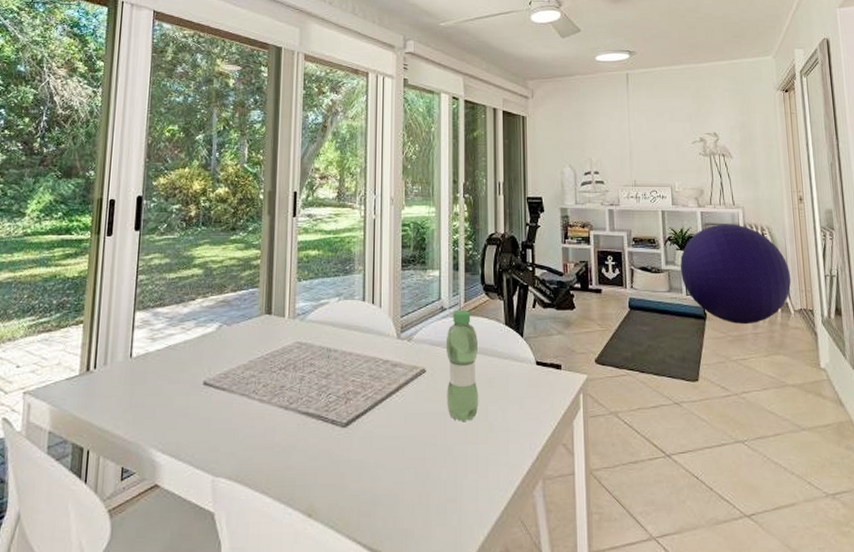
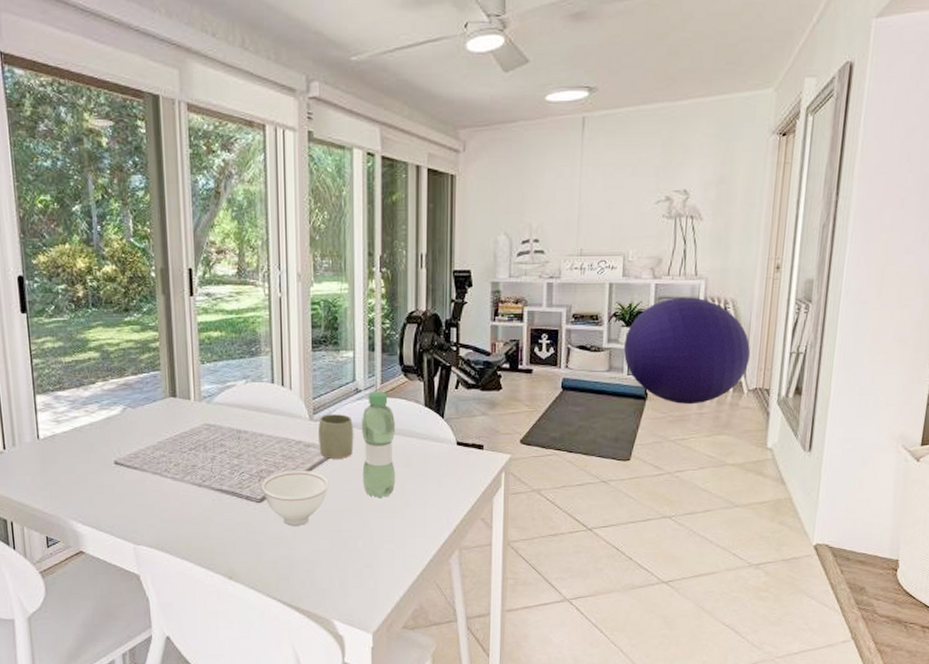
bowl: none [348,391,414,453] -> present [262,470,329,526]
mug: none [405,332,439,379] -> present [318,414,354,459]

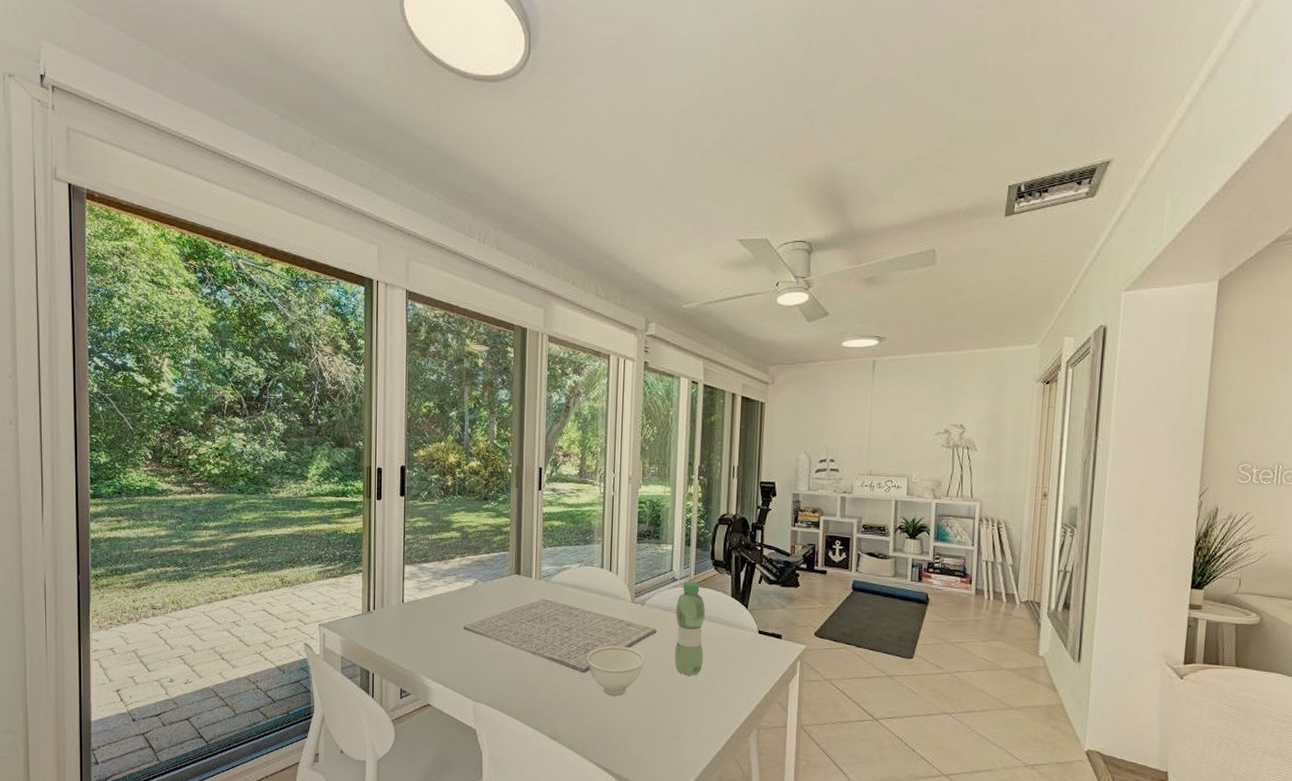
mug: present [318,414,354,459] -> none [638,598,669,638]
exercise ball: present [623,297,751,404] -> none [907,516,1022,611]

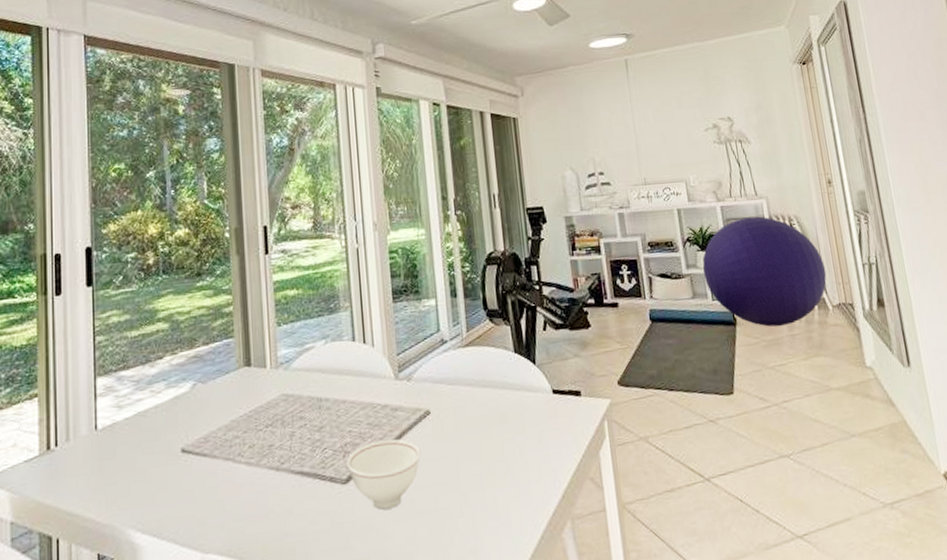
water bottle: present [674,581,705,676] -> none [449,340,493,465]
exercise ball: none [907,516,1022,611] -> present [702,216,827,327]

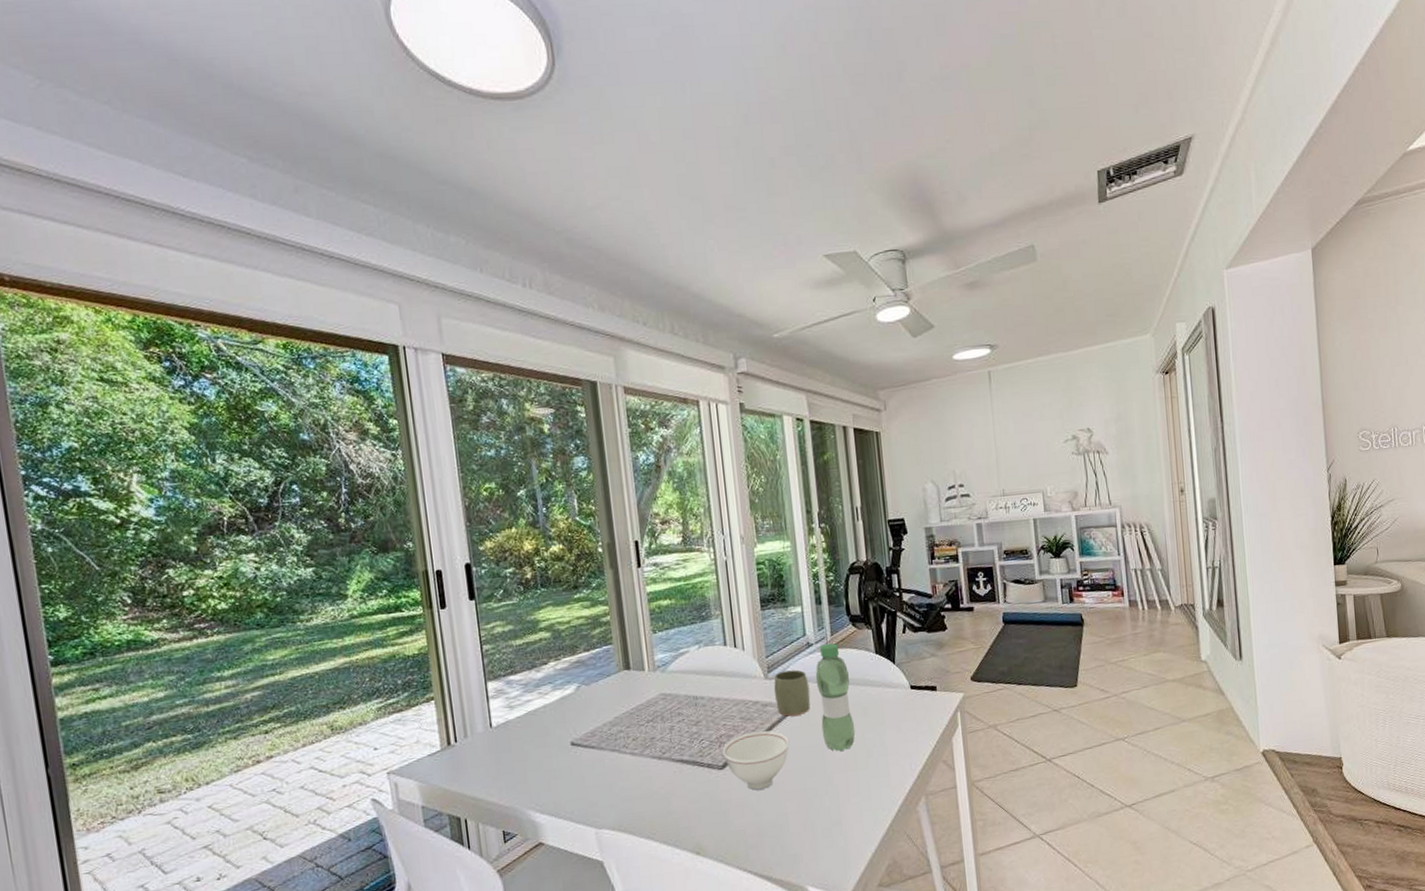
mug: none [405,369,445,423] -> present [774,669,811,716]
water bottle: none [449,340,493,465] -> present [815,643,856,751]
exercise ball: present [702,216,827,327] -> none [1054,524,1172,627]

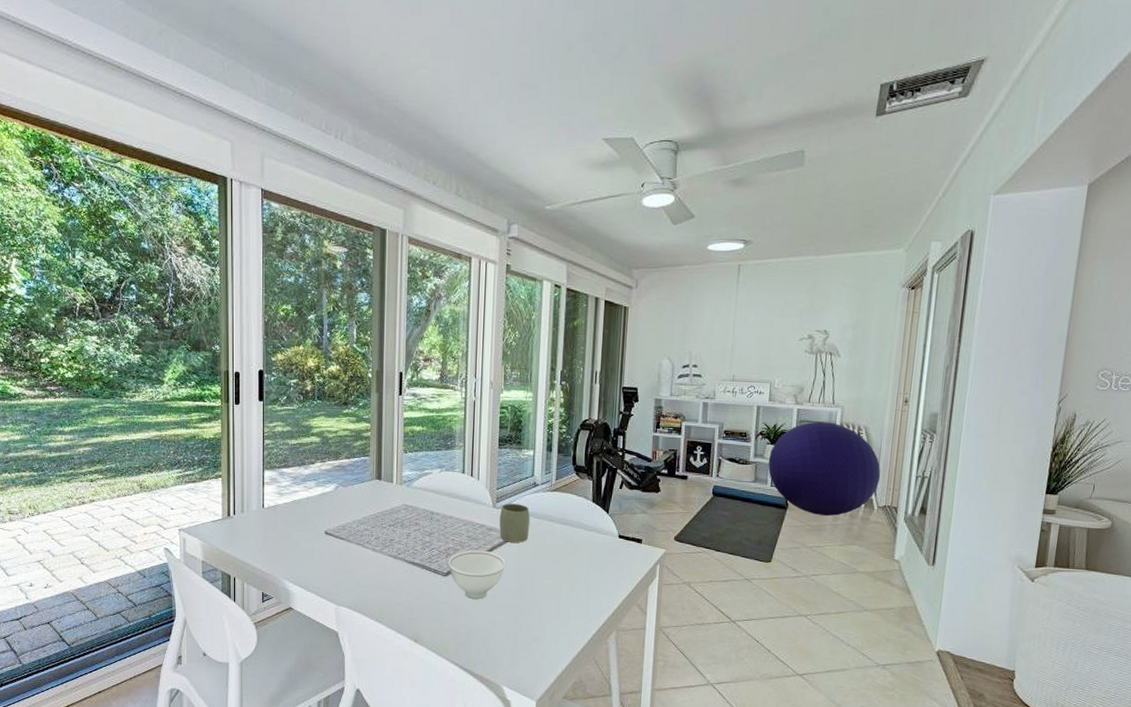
water bottle: present [815,643,856,751] -> none [535,486,566,579]
exercise ball: none [1054,524,1172,627] -> present [768,421,881,516]

